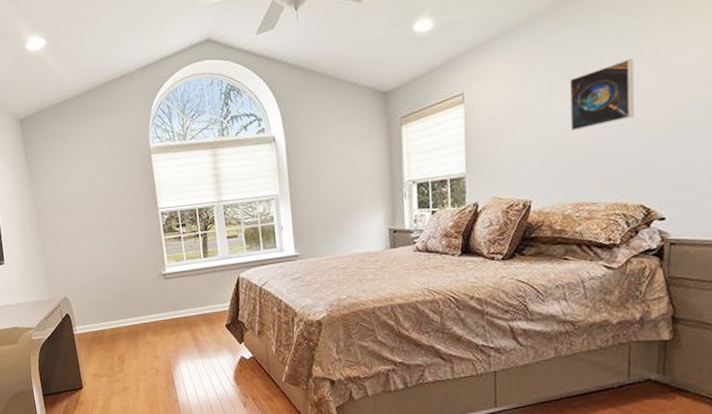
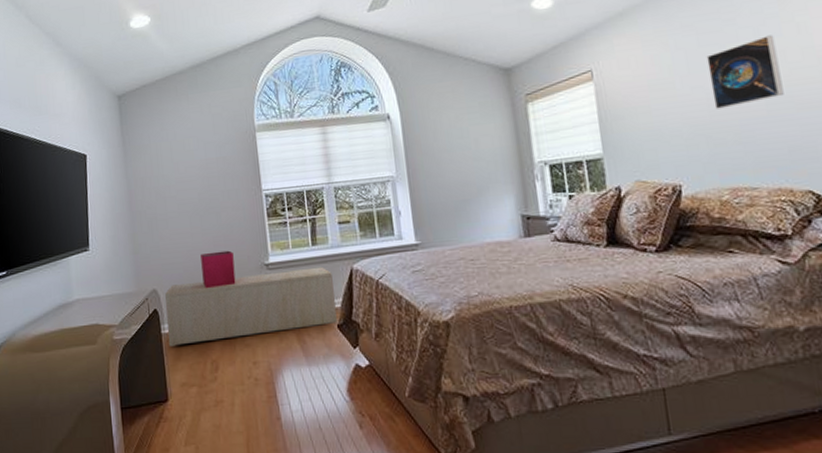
storage bench: none [75,276,226,344] -> present [165,266,337,346]
storage bin: none [105,262,137,296] -> present [200,250,236,289]

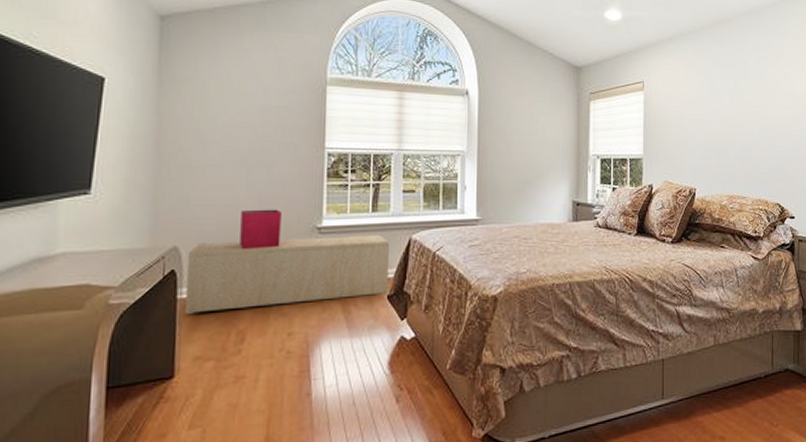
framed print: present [706,35,784,109] -> none [725,78,771,131]

